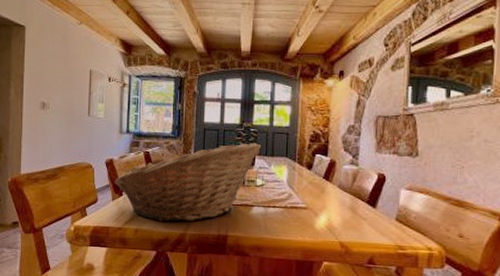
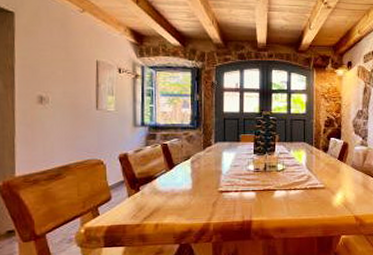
fruit basket: present [115,143,261,222] -> none [130,130,280,214]

